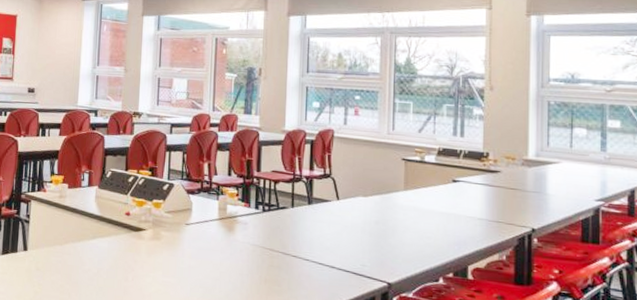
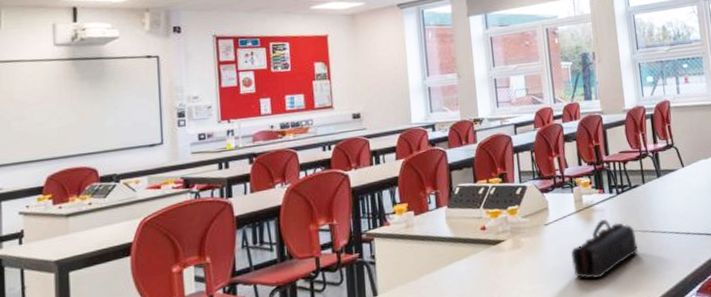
pencil case: none [206,231,277,288] -> present [570,219,638,279]

